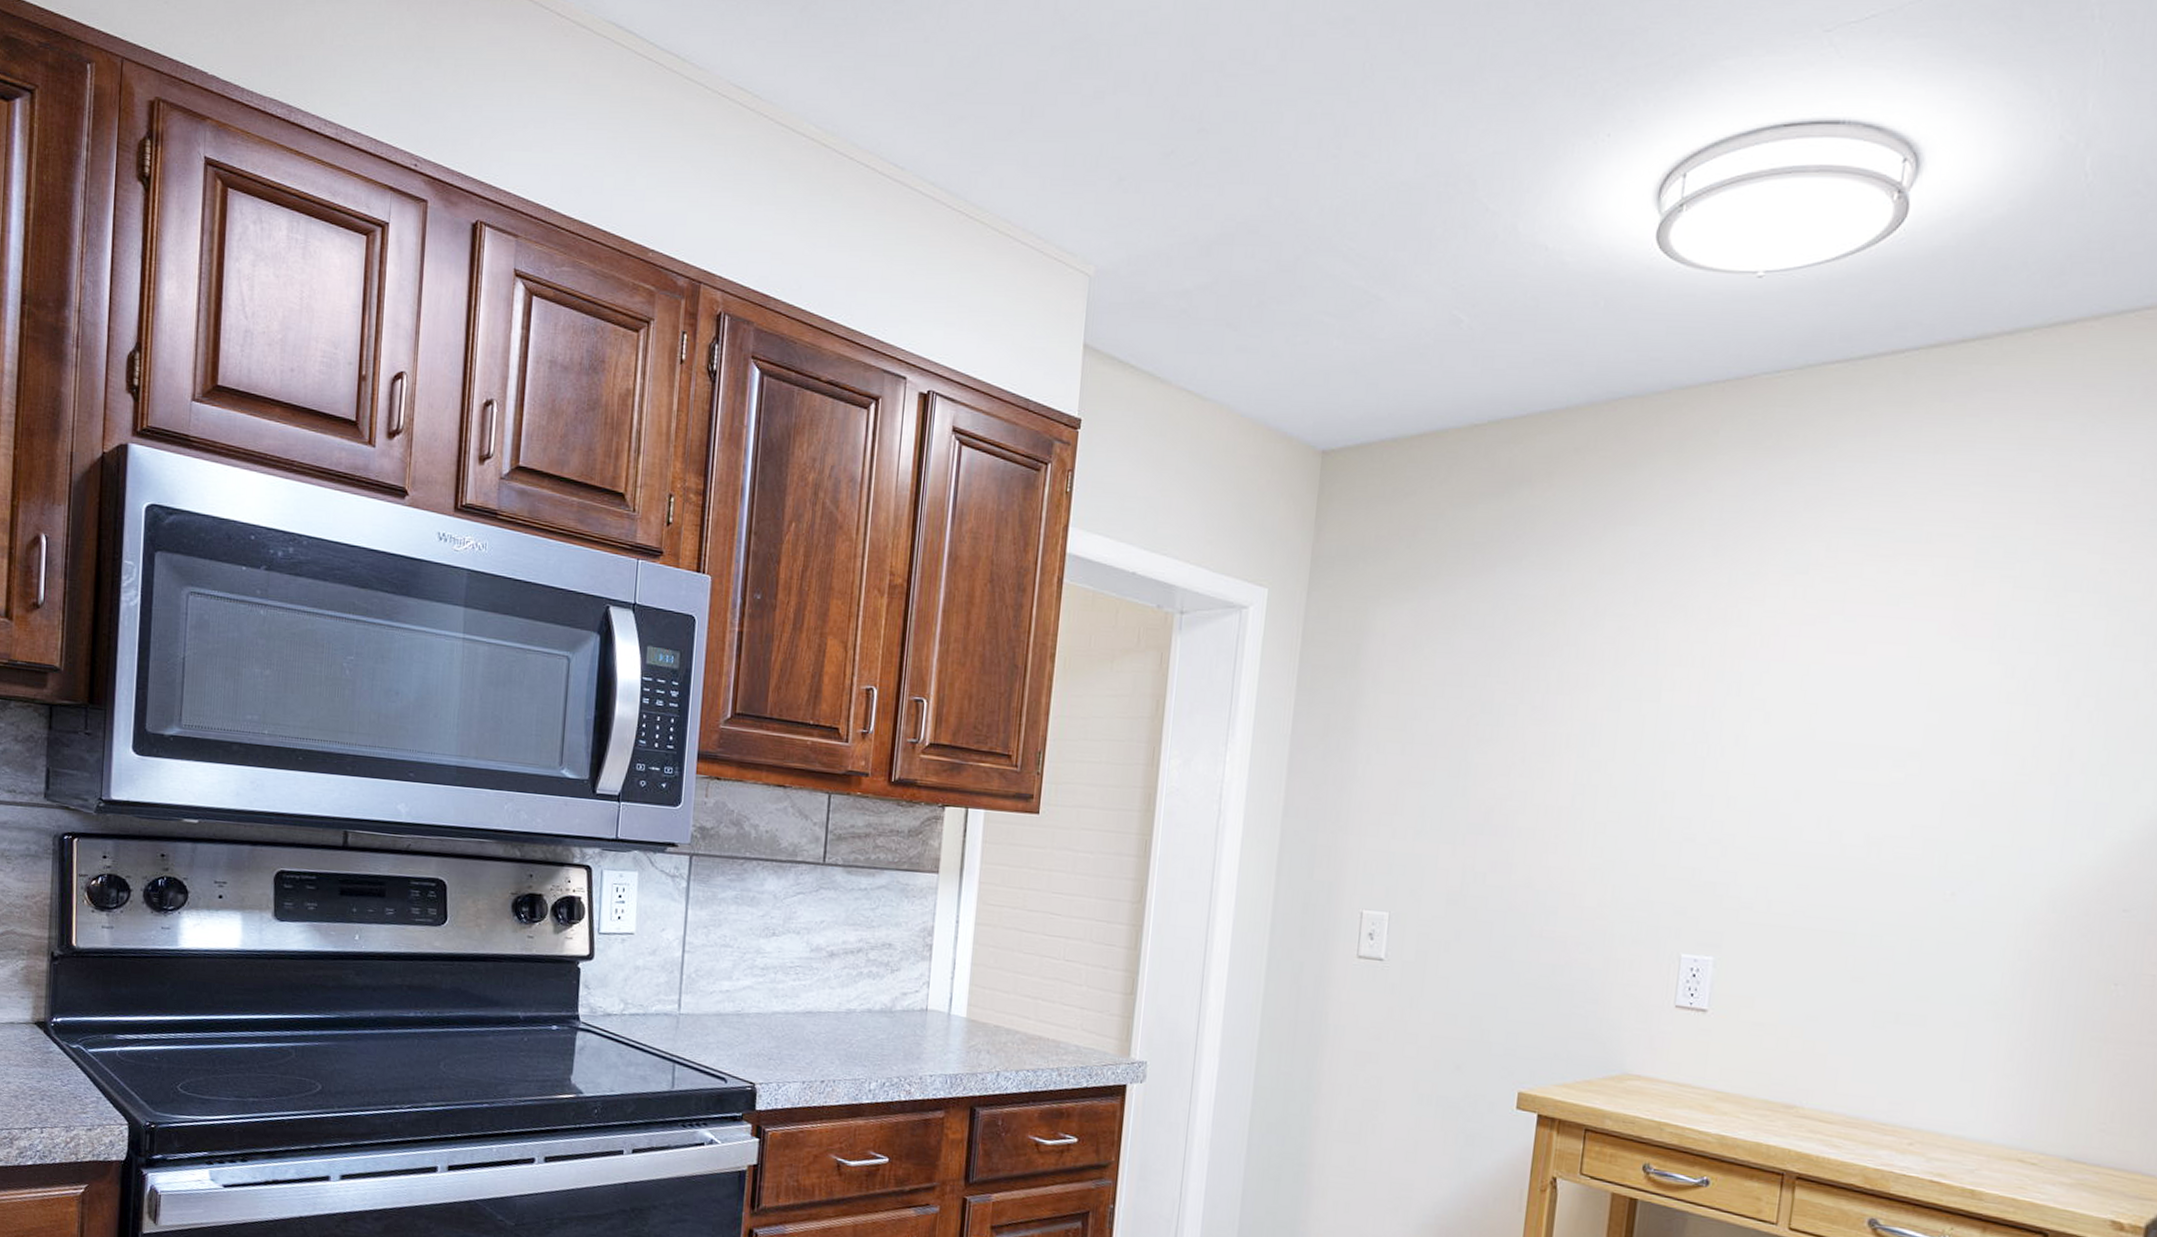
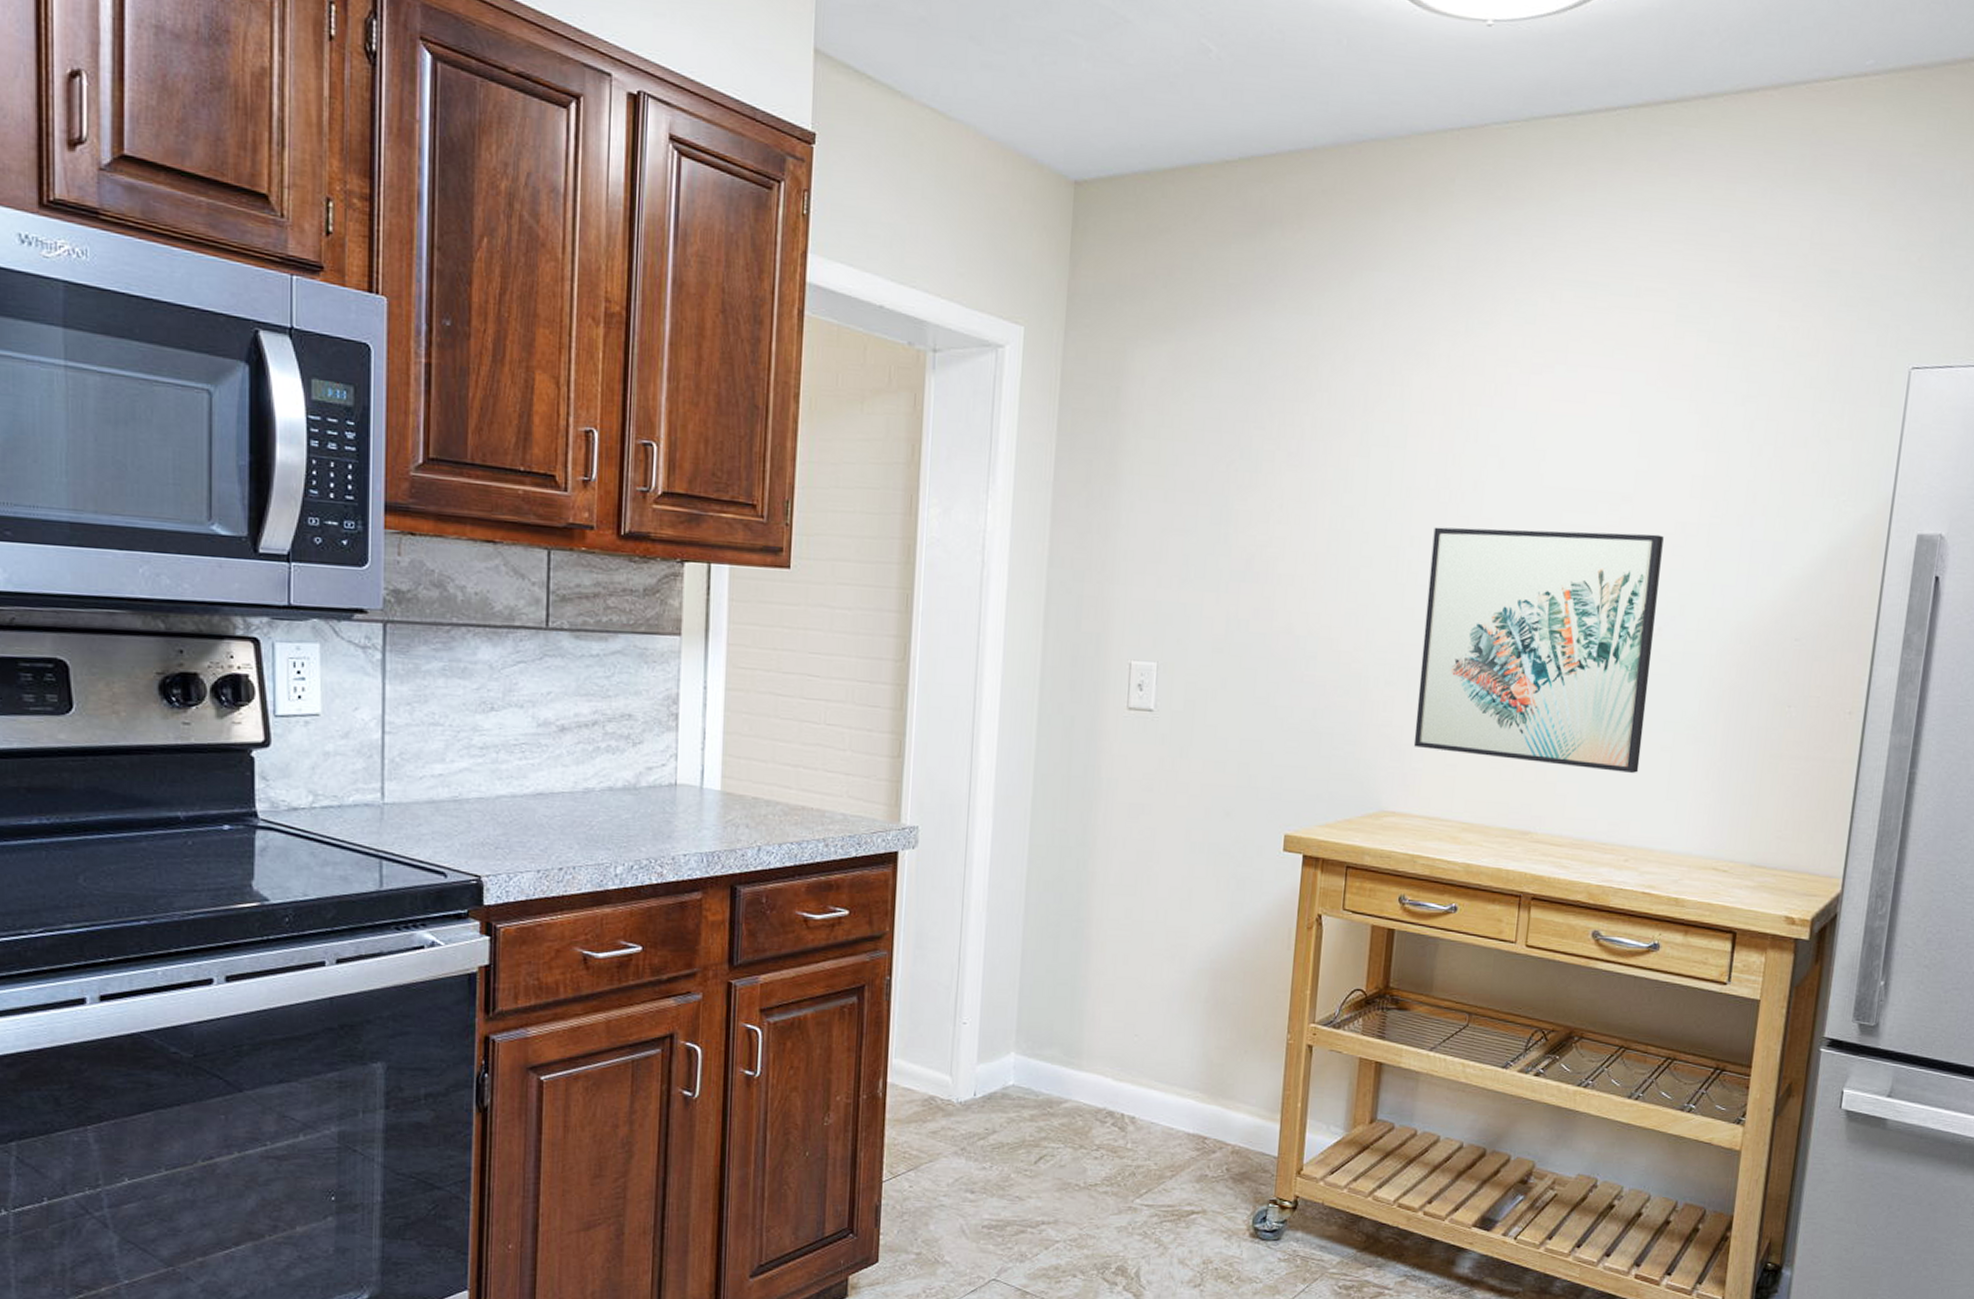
wall art: none [1662,782,1959,1049] -> present [1413,527,1664,773]

